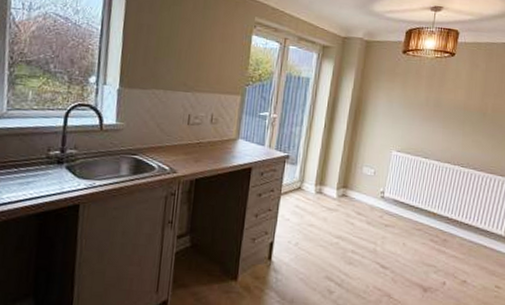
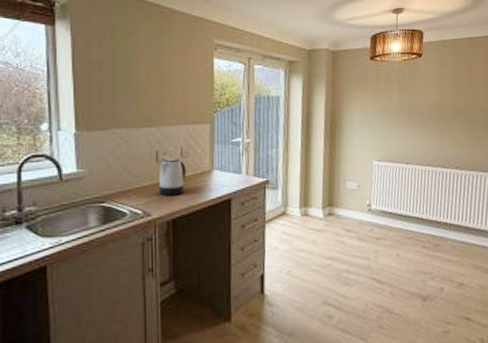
kettle: none [186,122,214,158] -> present [158,157,186,196]

